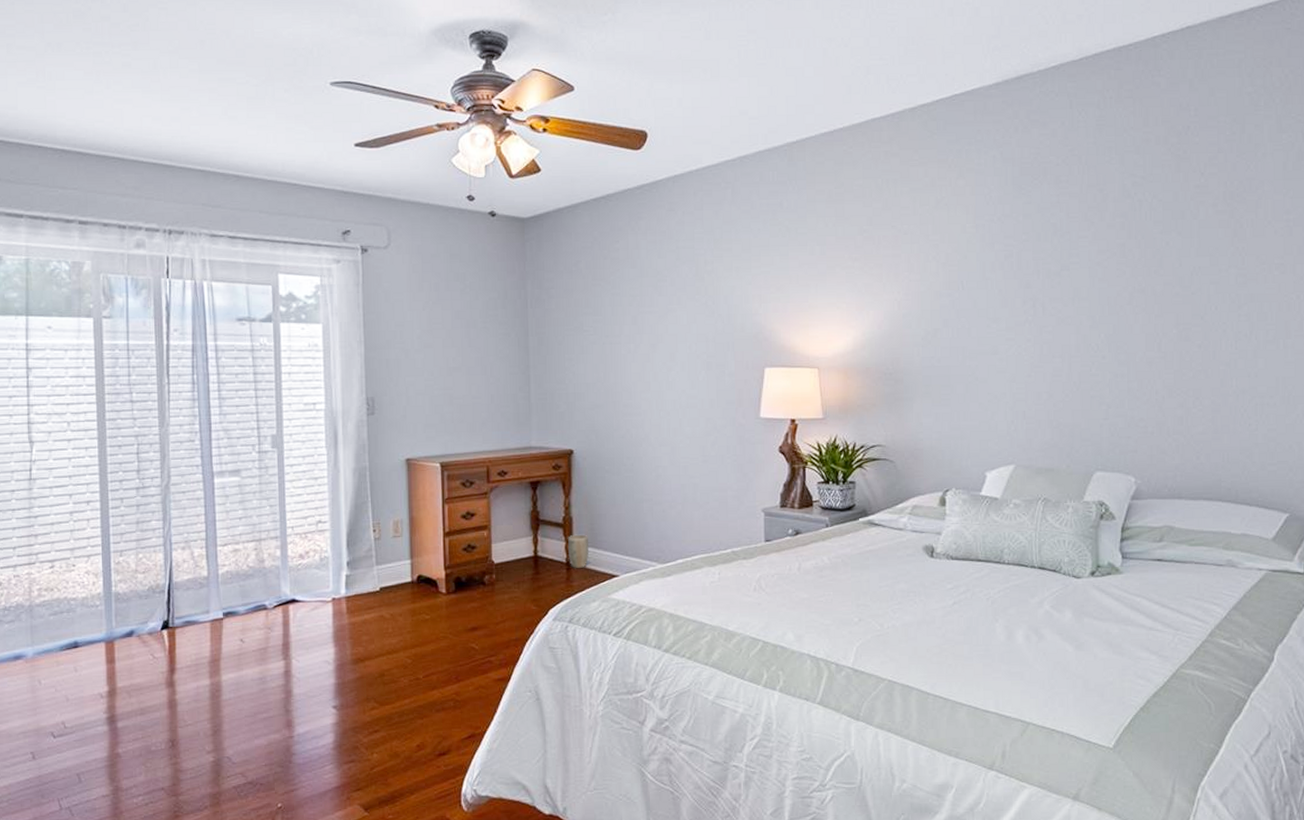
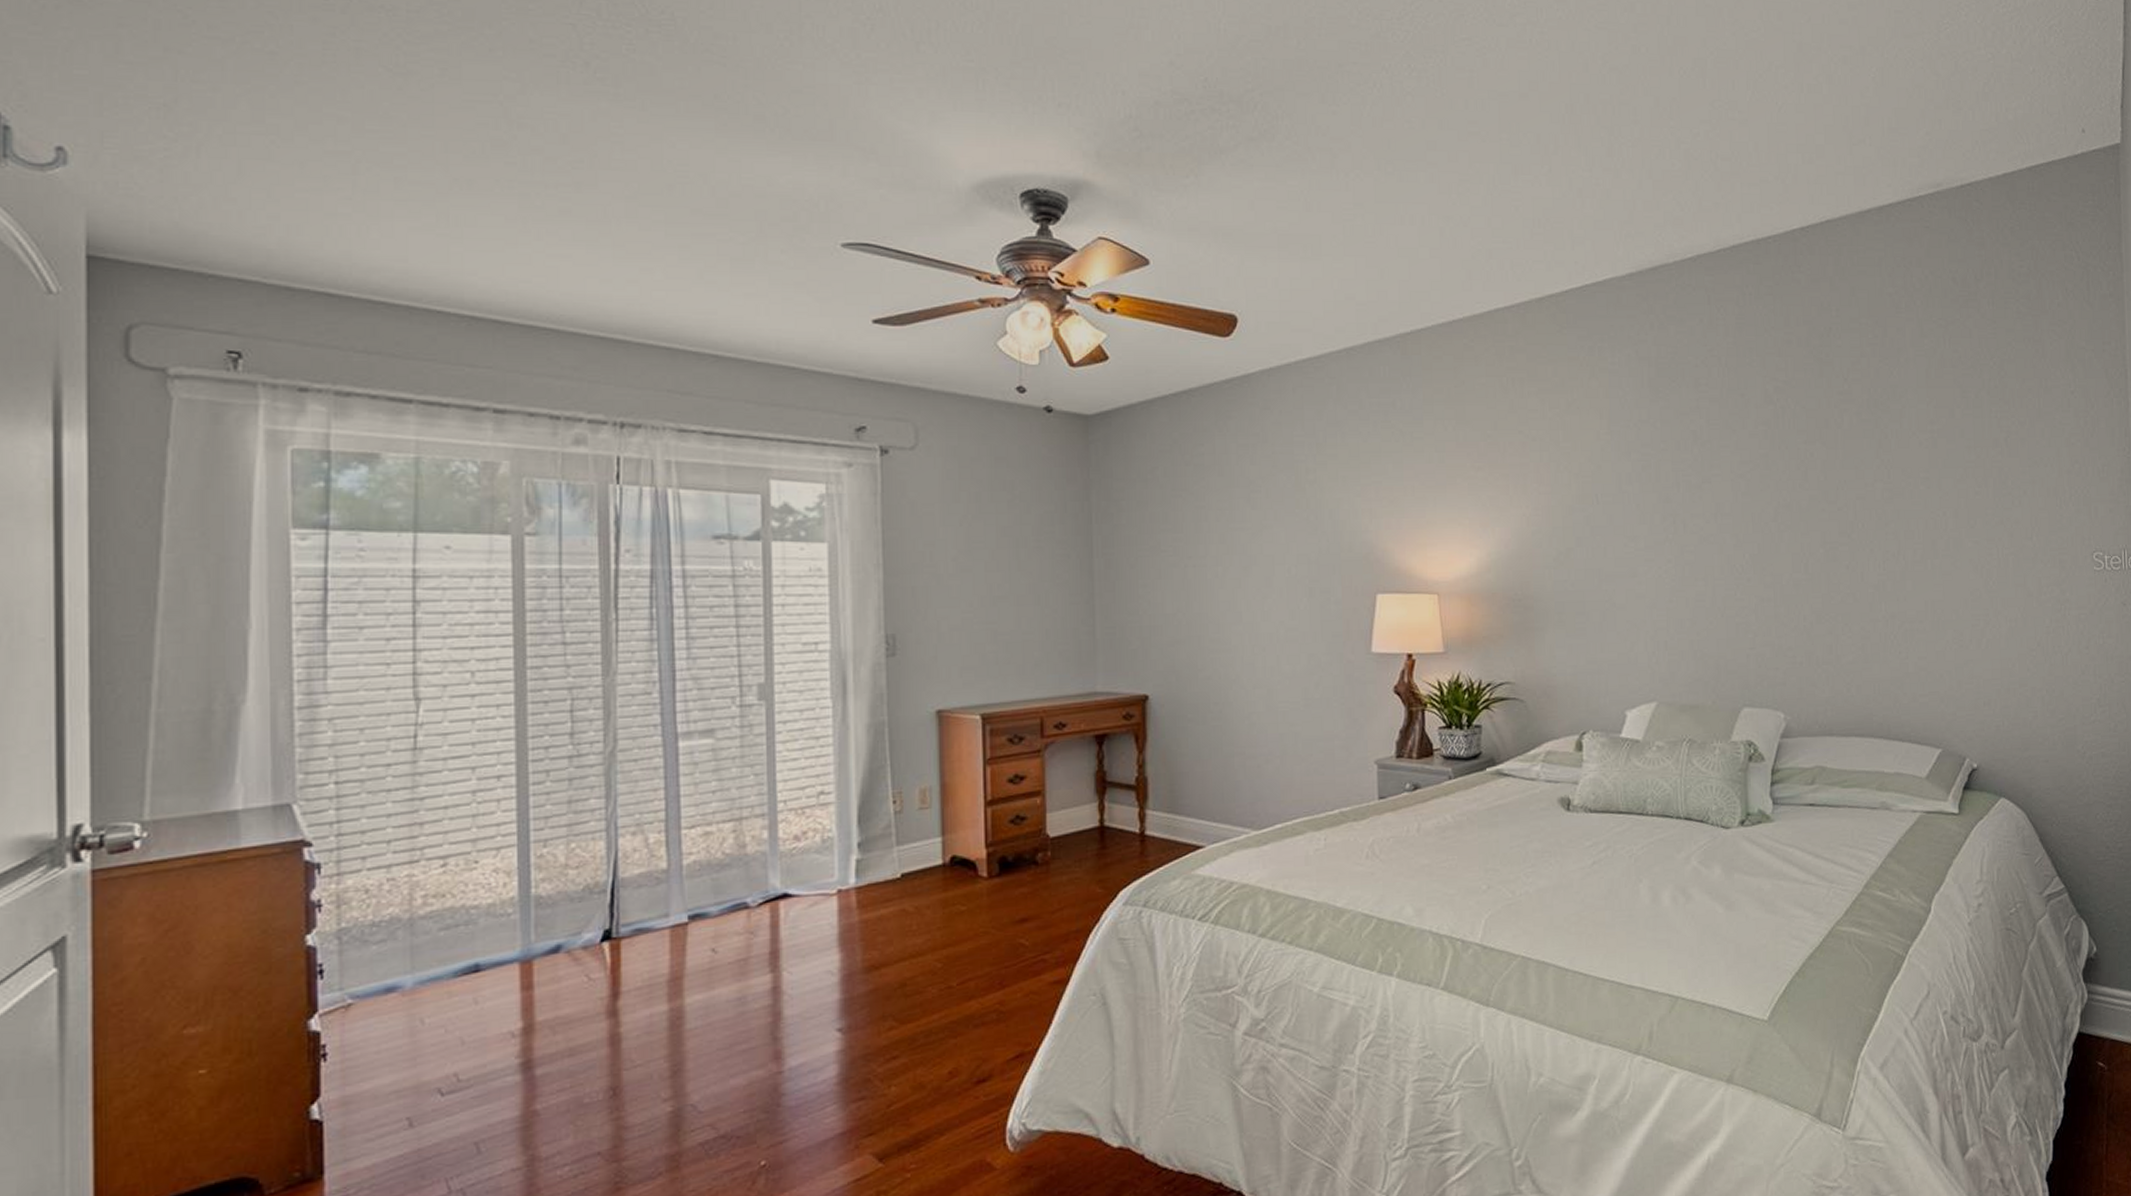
plant pot: present [568,534,589,569] -> none [1142,797,1169,841]

